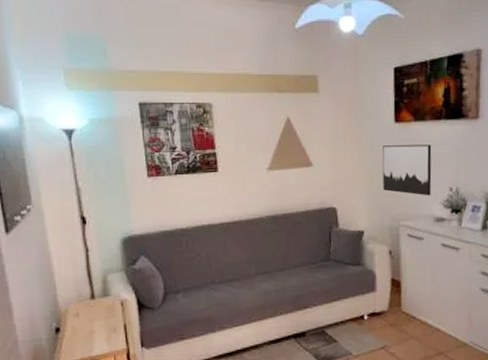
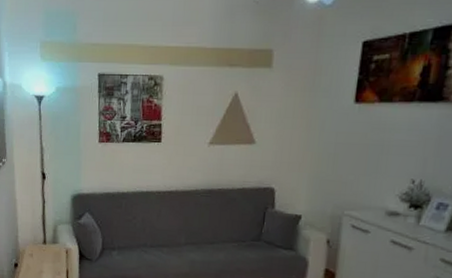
wall art: present [382,144,432,196] -> none [330,127,396,187]

